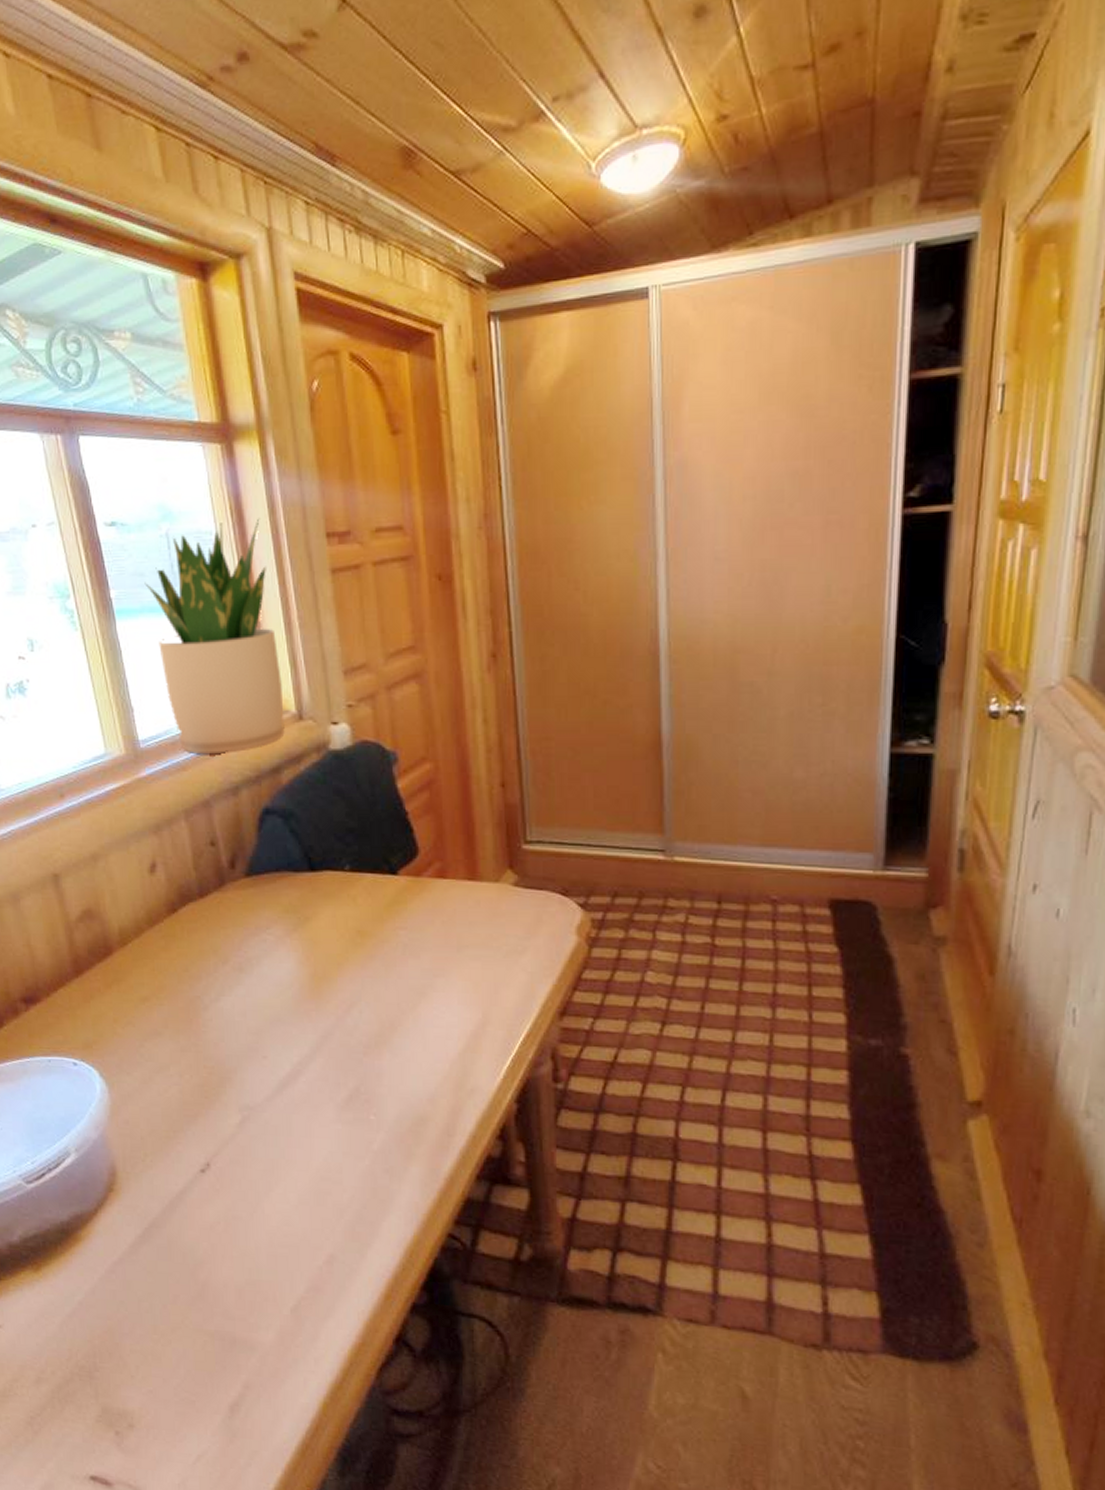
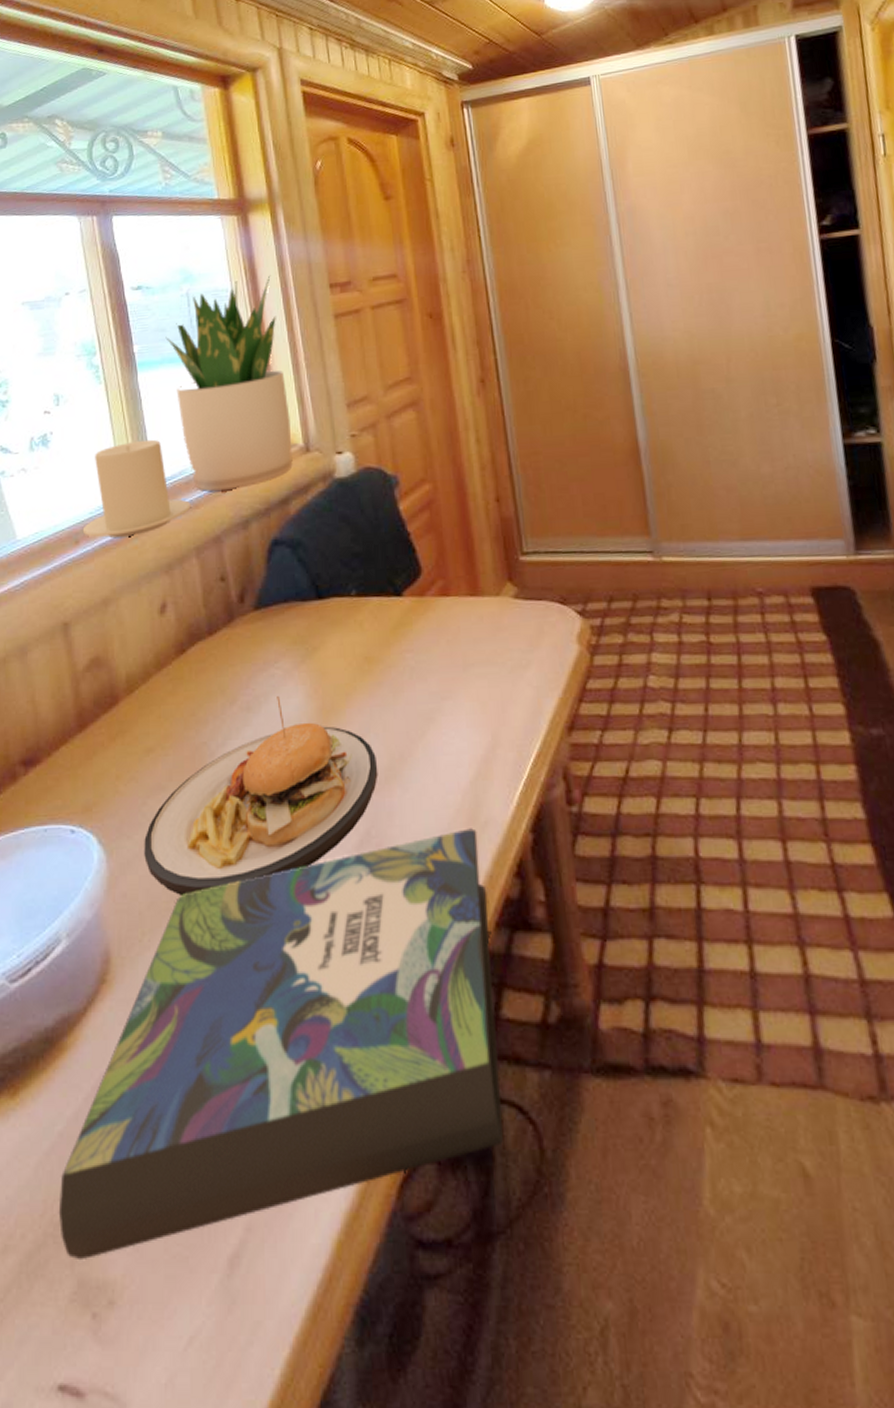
candle: none [67,695,178,795] -> present [82,439,191,539]
book: none [82,1094,474,1395] -> present [58,828,504,1261]
plate: none [143,960,369,1127] -> present [144,696,378,895]

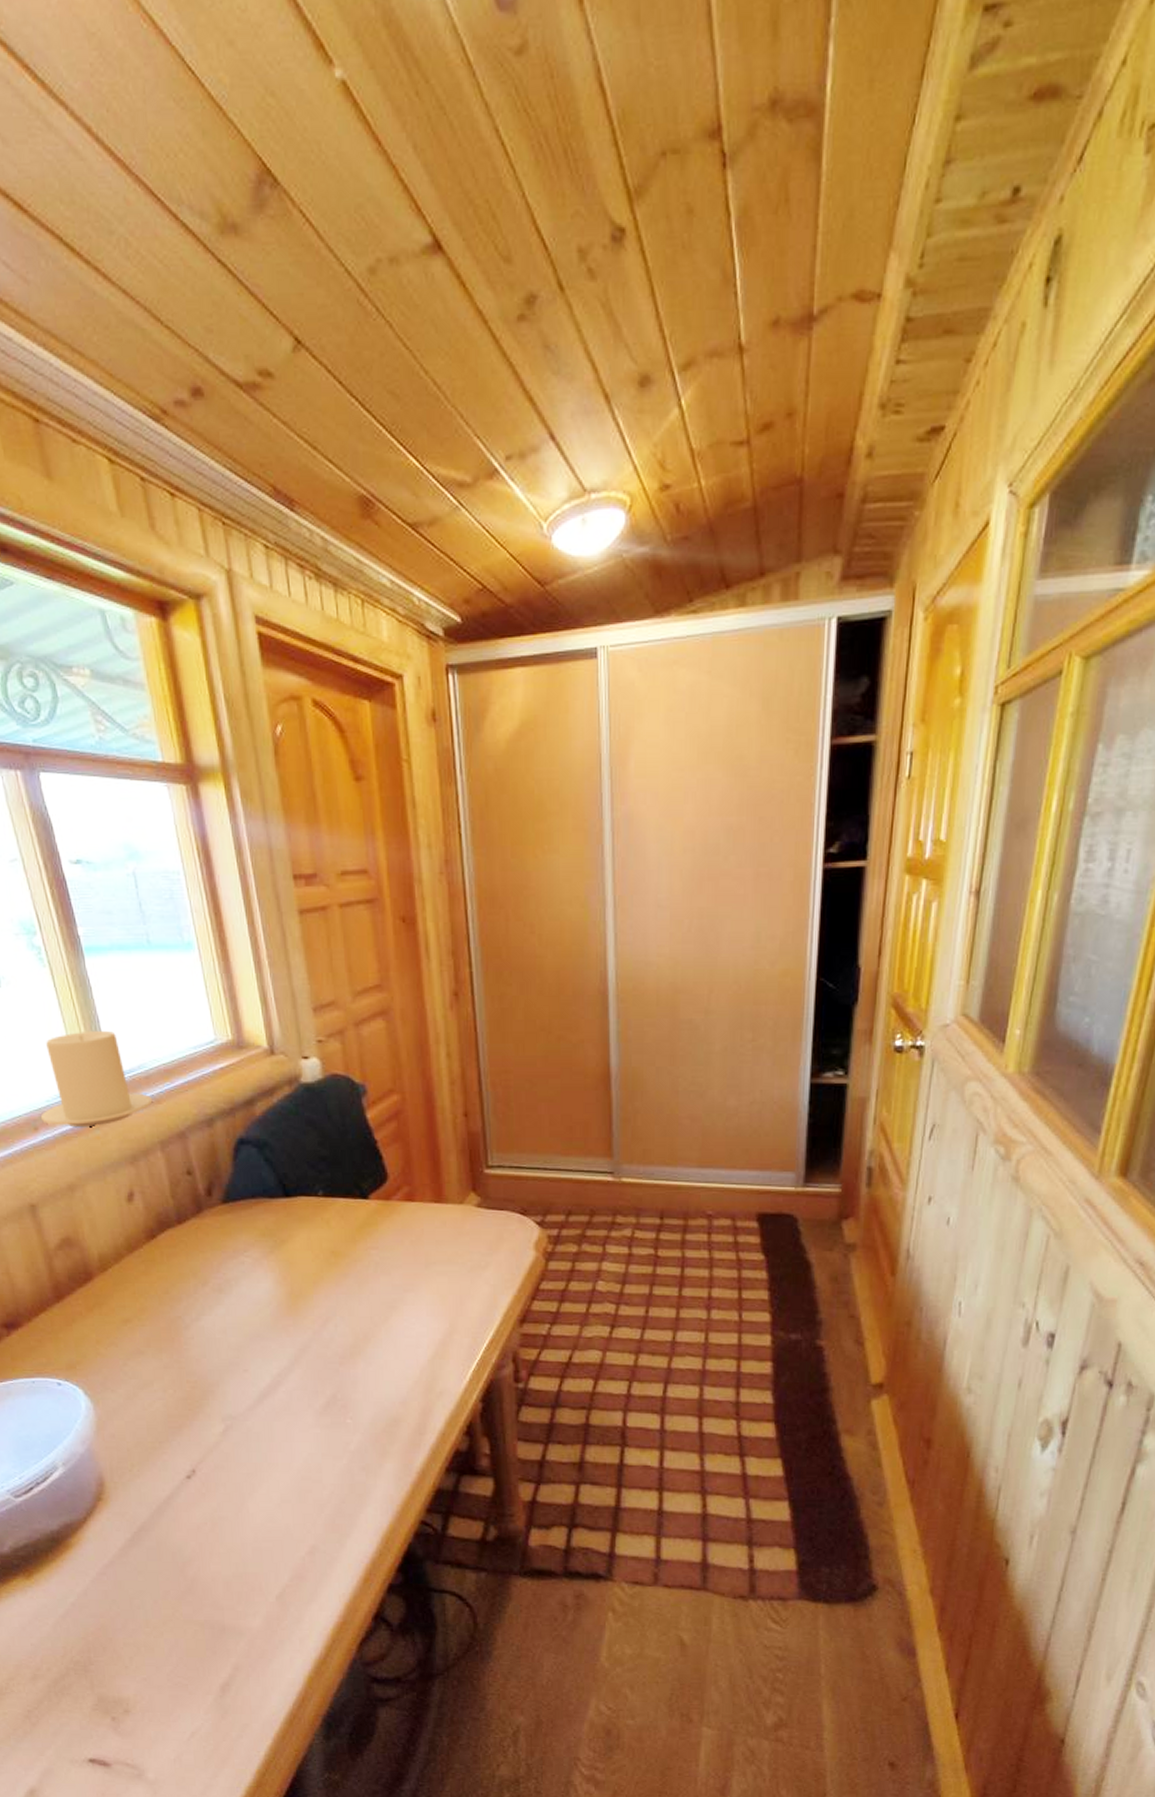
book: present [58,828,504,1261] -> none [76,1396,445,1685]
plate: present [144,696,378,895] -> none [127,1281,344,1438]
planter: present [165,275,293,492] -> none [112,859,257,1088]

